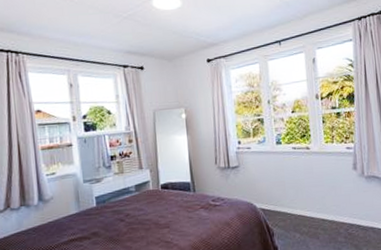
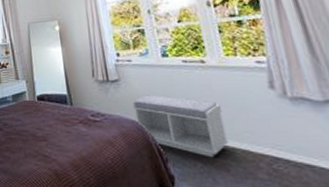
bench: none [249,178,321,229] -> present [132,95,229,158]

